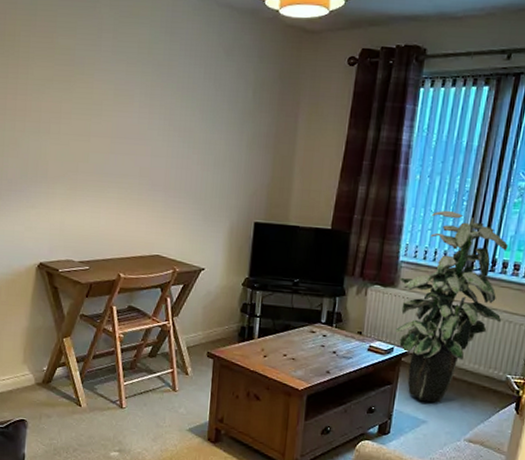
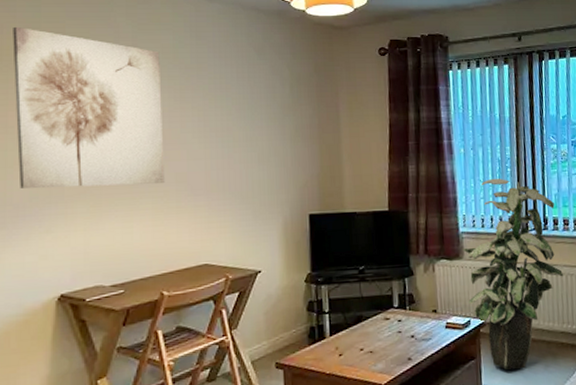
wall art: none [13,13,136,175] -> present [13,26,165,189]

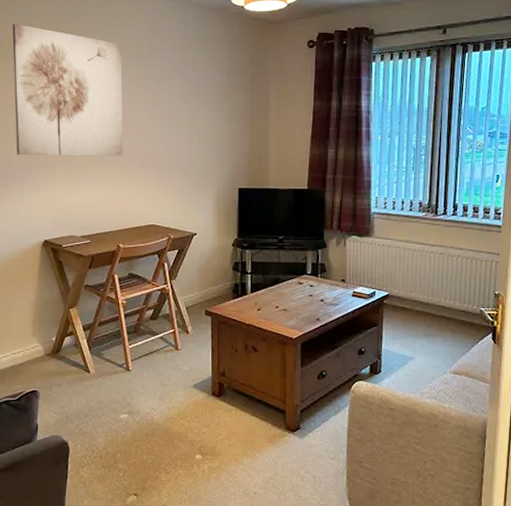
indoor plant: present [463,178,564,370] -> none [373,164,469,340]

